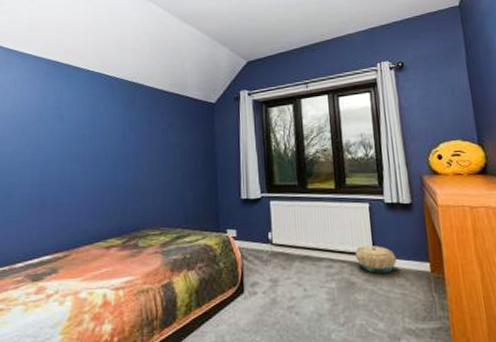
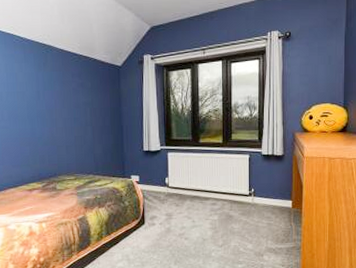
basket: present [355,246,397,273] -> none [235,188,267,209]

